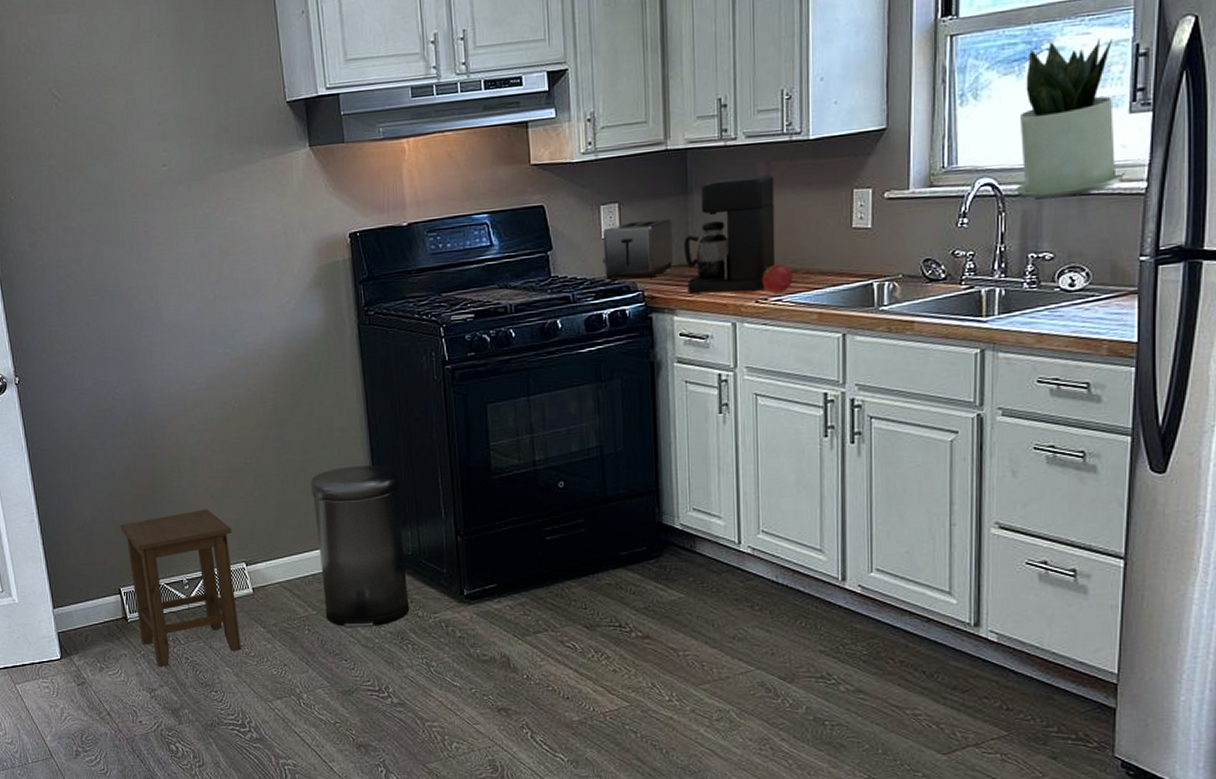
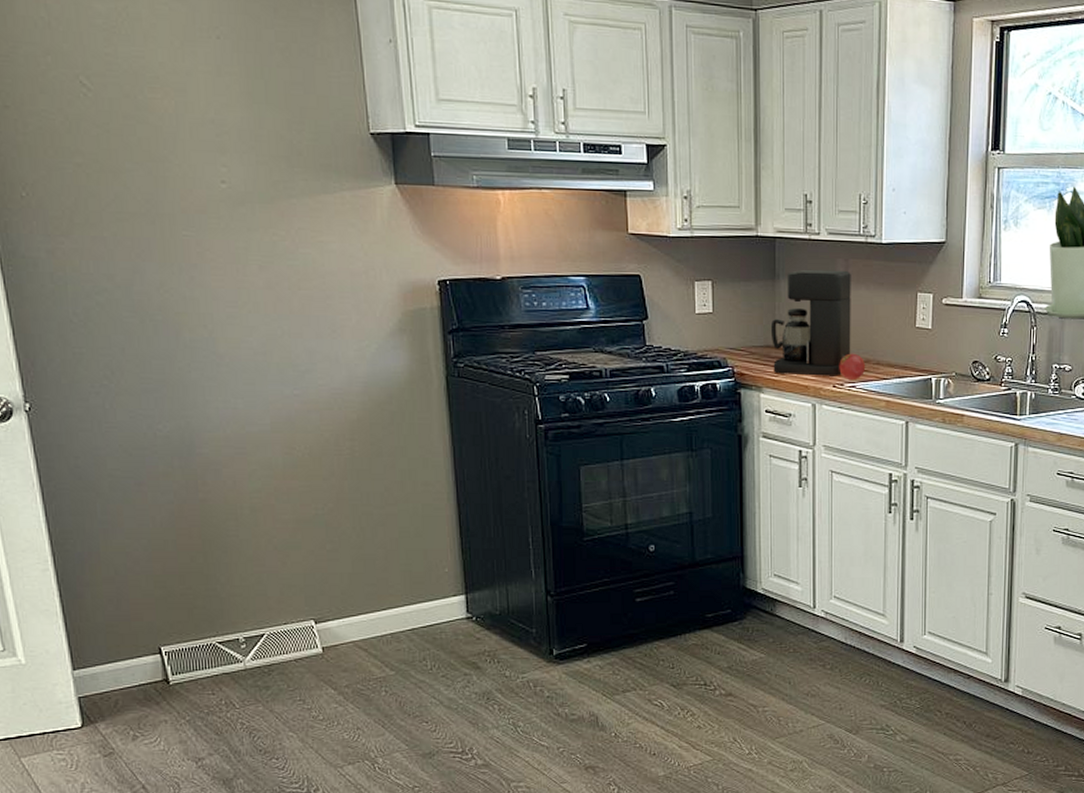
stool: present [120,509,241,666] -> none [161,562,308,733]
pedal bin: present [311,465,410,628] -> none [391,522,497,689]
toaster: present [603,219,673,280] -> none [696,299,761,355]

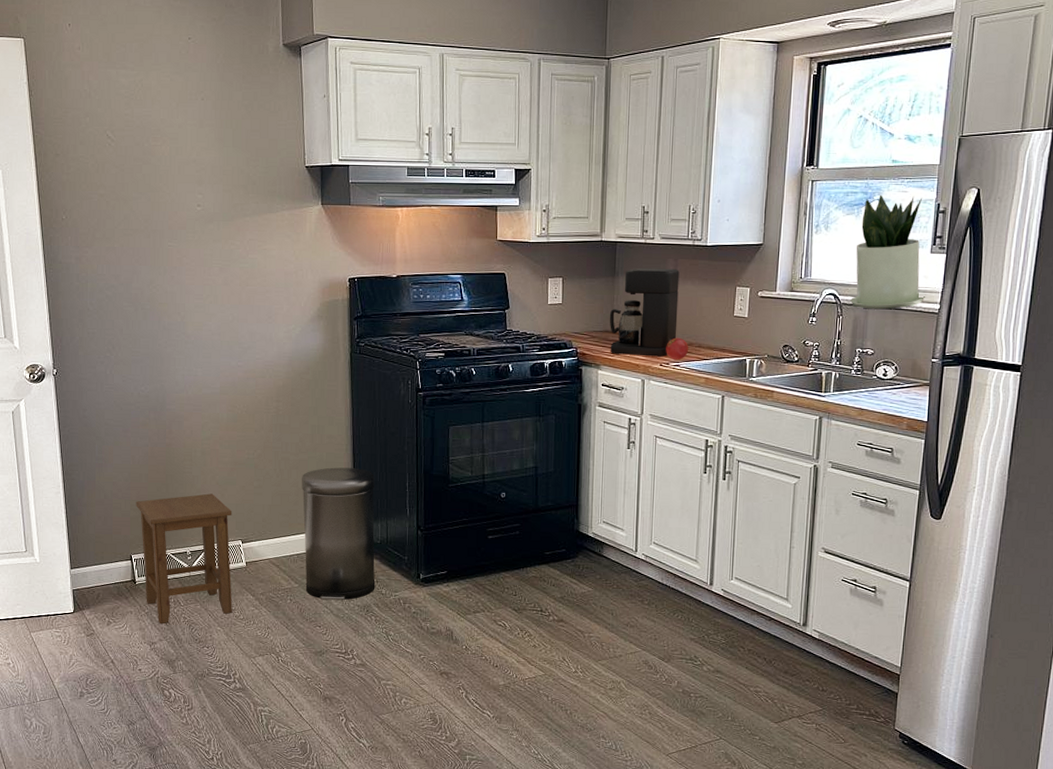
stool: none [161,562,308,733] -> present [136,493,232,624]
pedal bin: none [391,522,497,689] -> present [302,467,376,601]

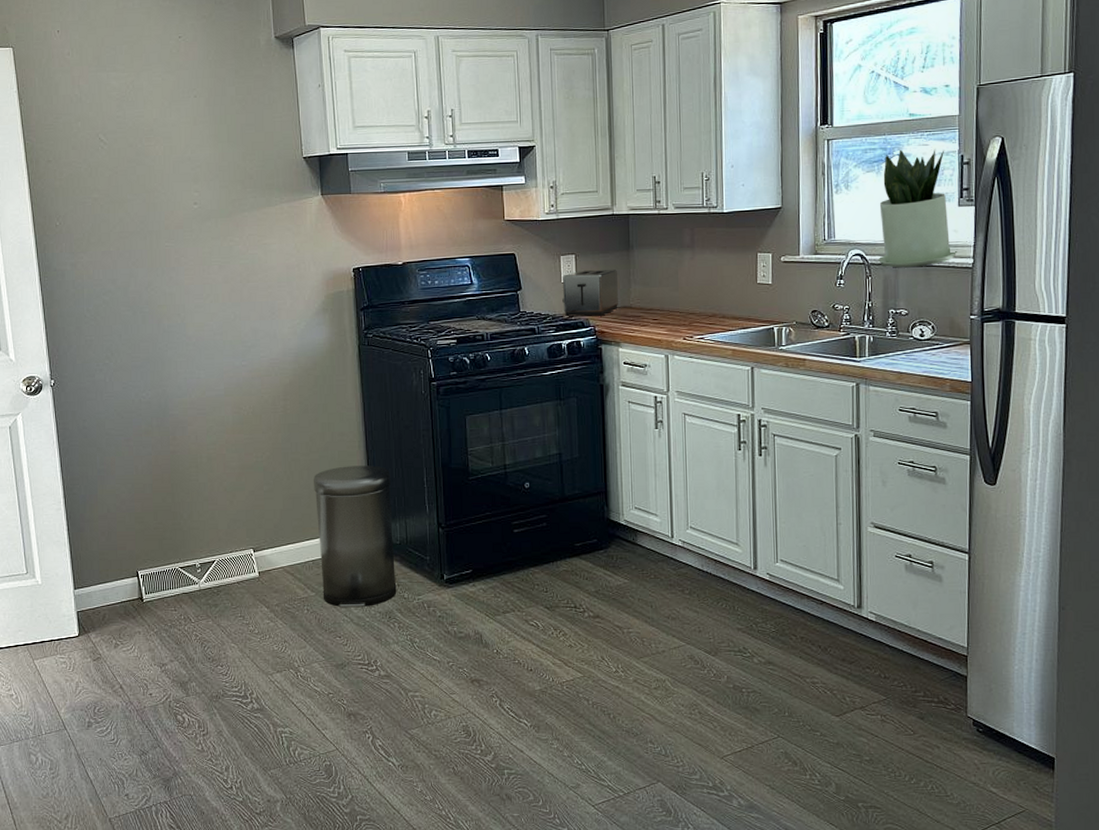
stool: present [136,493,232,624] -> none [140,501,246,643]
toaster: none [547,293,602,339] -> present [562,269,618,317]
coffee maker: present [609,268,680,358] -> none [626,238,699,331]
fruit: present [666,337,689,361] -> none [688,309,713,333]

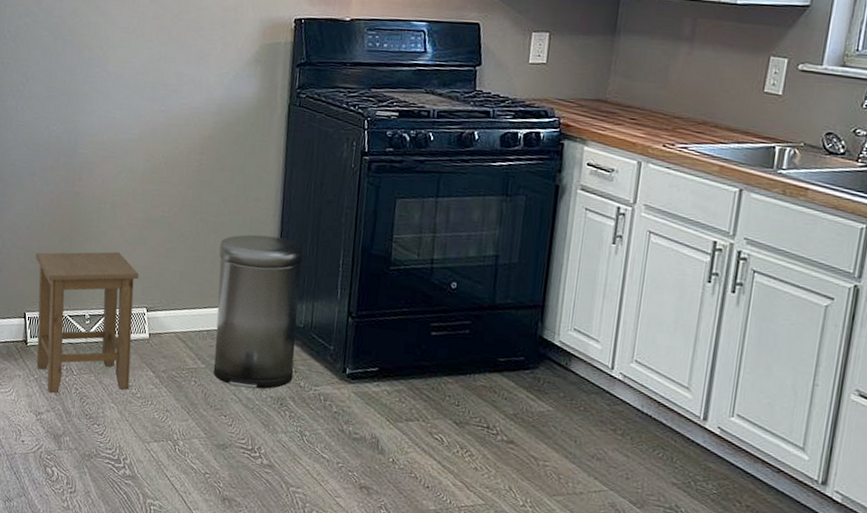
stool: none [140,501,246,643] -> present [35,251,140,393]
toaster: present [562,269,618,317] -> none [526,51,597,107]

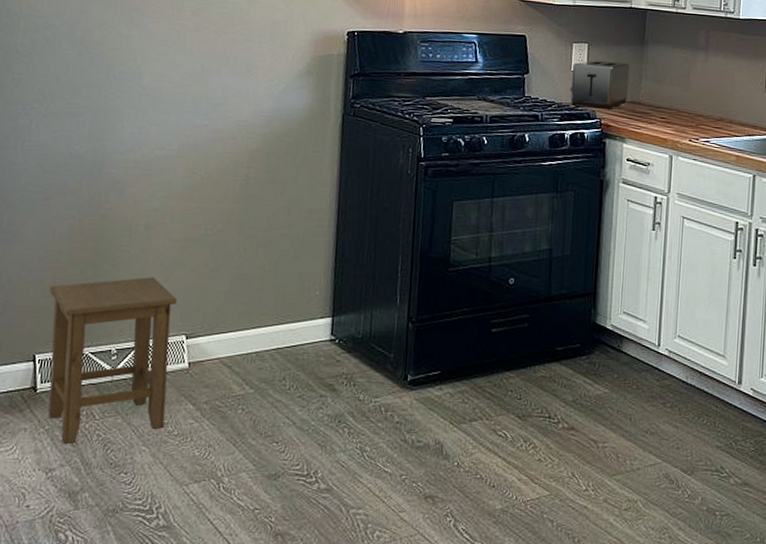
pedal bin: present [213,234,304,389] -> none [263,247,361,409]
toaster: none [526,51,597,107] -> present [570,60,629,109]

